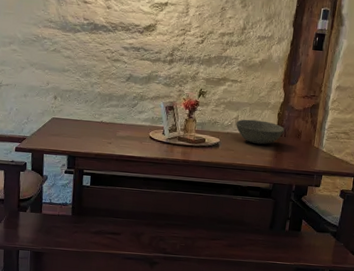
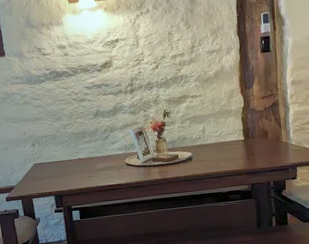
bowl: present [236,119,285,145] -> none [204,127,251,151]

